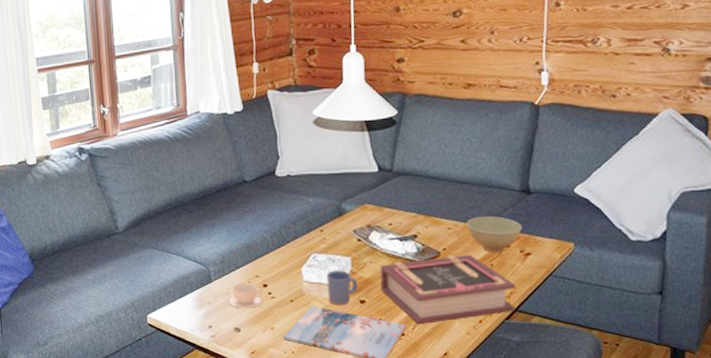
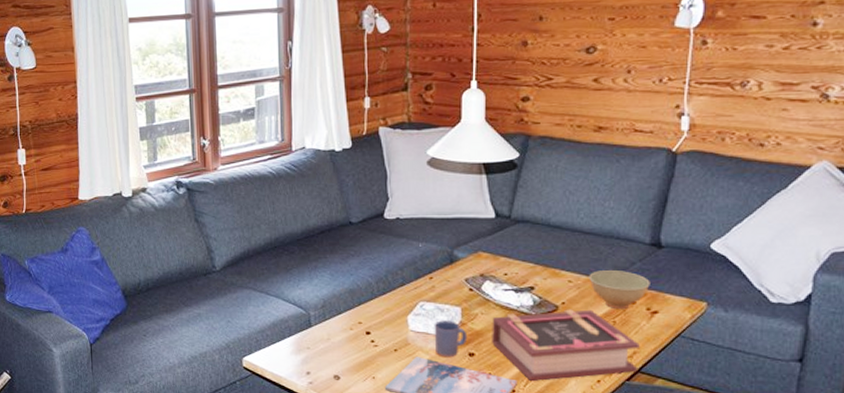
teacup: present [228,282,263,309] -> none [329,329,365,356]

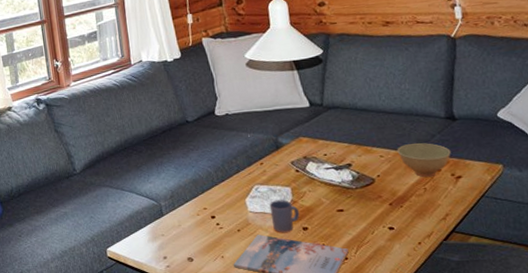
book: present [492,309,640,381] -> none [319,179,453,248]

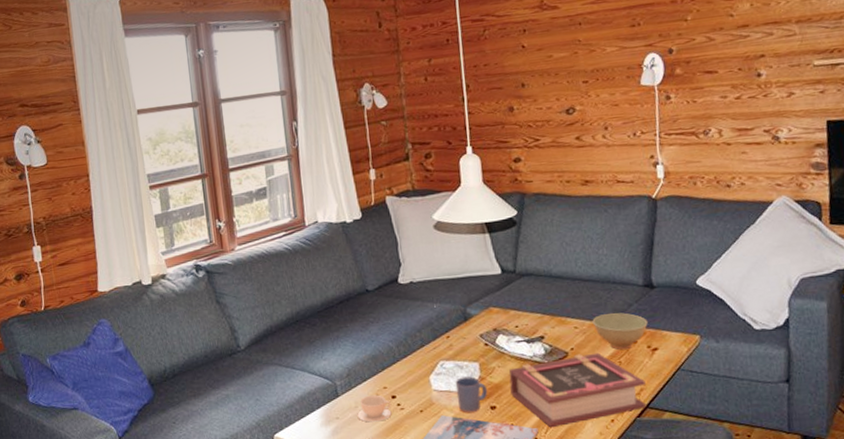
teacup: none [180,215,212,240] -> present [357,395,392,422]
book: none [319,179,453,248] -> present [509,352,647,427]

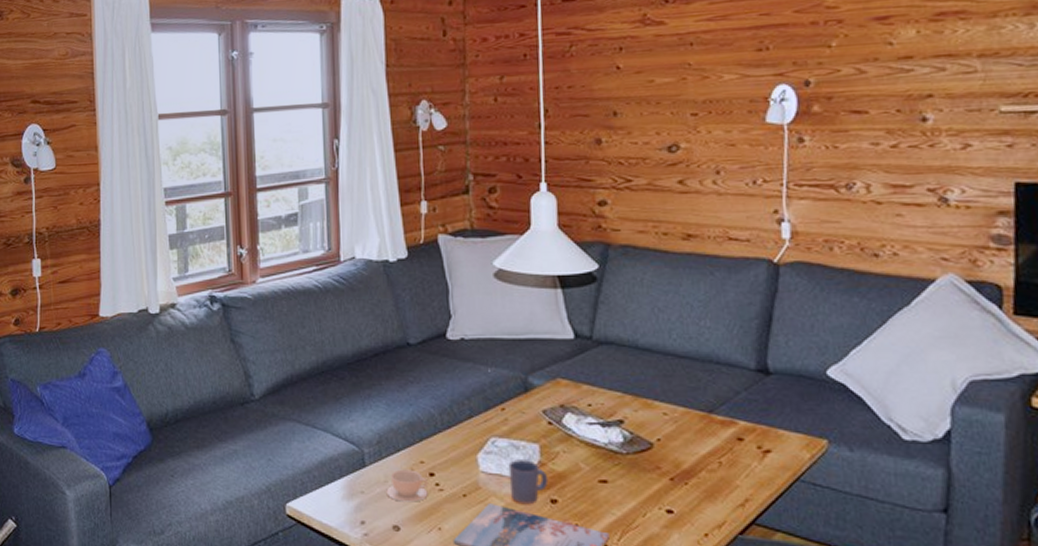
book: present [509,352,647,427] -> none [576,447,753,534]
bowl: present [592,312,648,350] -> none [686,401,760,448]

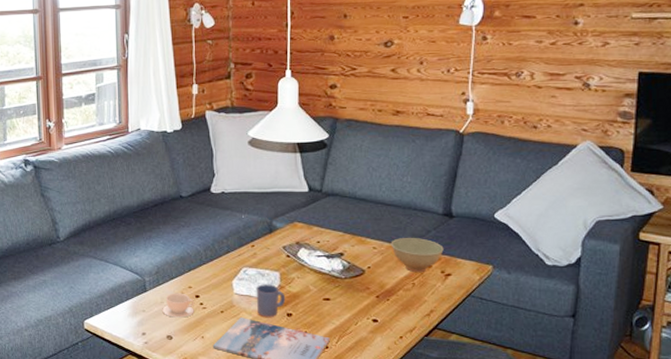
bowl: none [686,401,760,448] -> present [390,238,444,273]

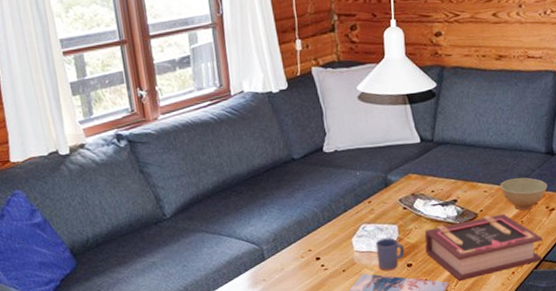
teacup: present [162,293,194,318] -> none [283,257,316,283]
book: none [307,273,436,338] -> present [424,213,543,281]

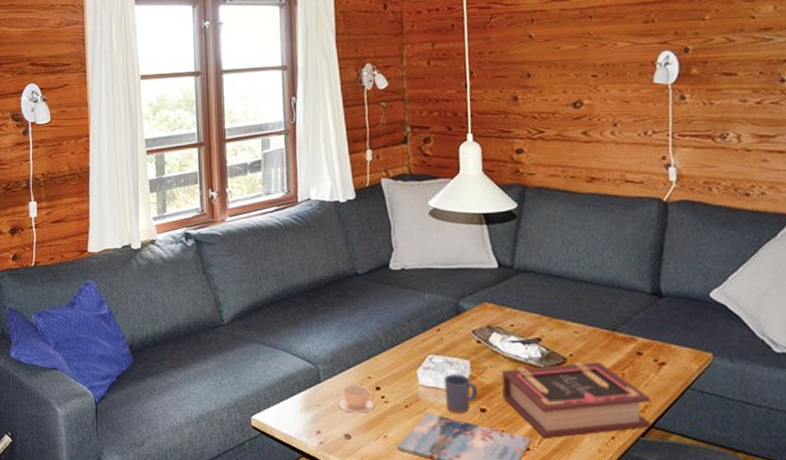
teacup: none [283,257,316,283] -> present [339,384,375,413]
bowl: present [500,177,548,211] -> none [594,321,655,362]

